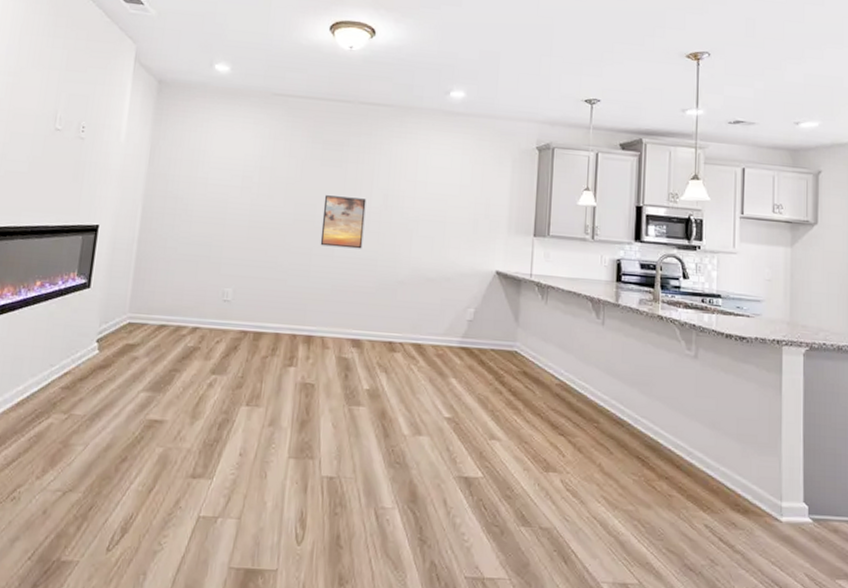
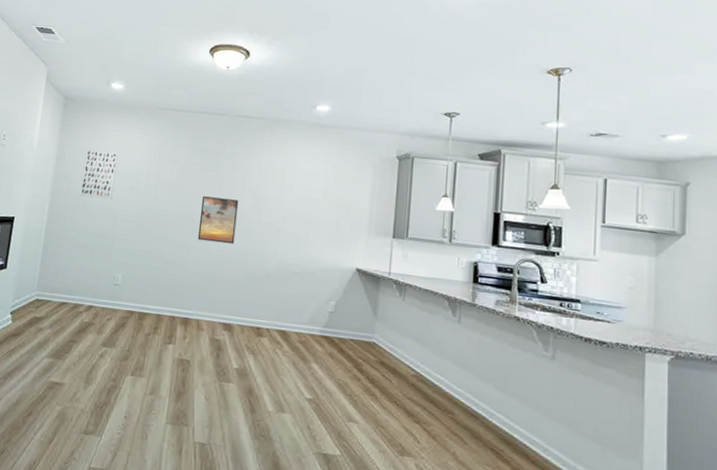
wall art: none [179,143,225,202] -> present [80,149,118,200]

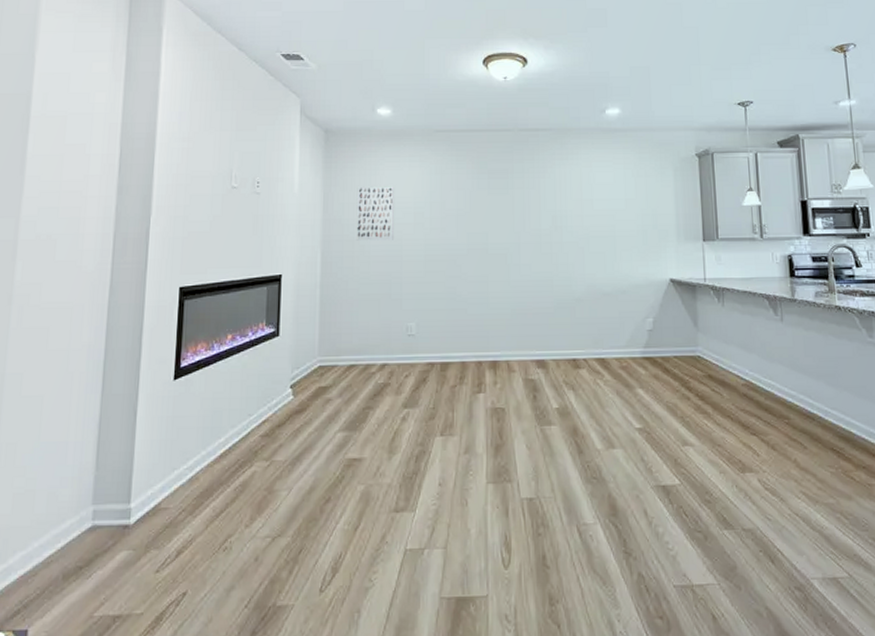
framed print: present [197,196,239,244] -> none [495,222,537,272]

